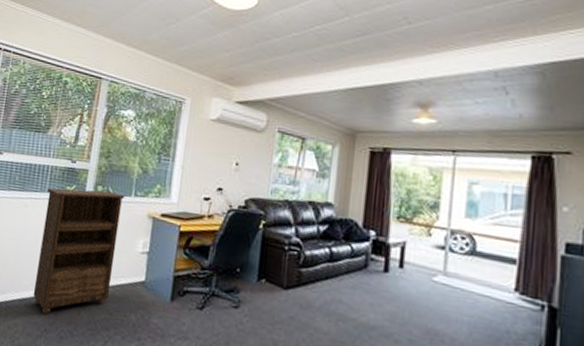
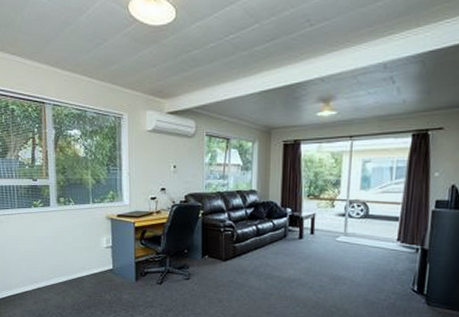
bookshelf: present [33,188,125,315] -> none [17,201,86,303]

